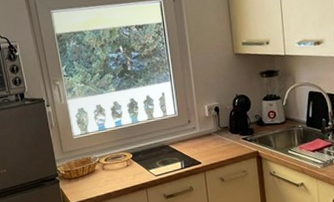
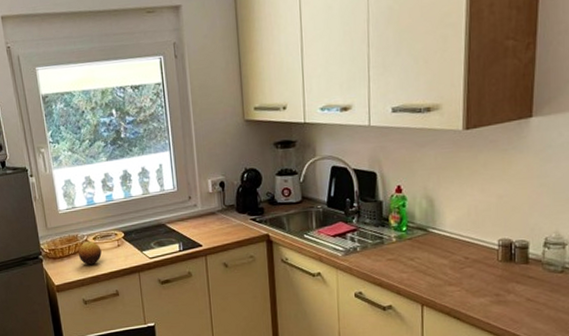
fruit: none [91,162,113,184] -> present [78,241,102,265]

